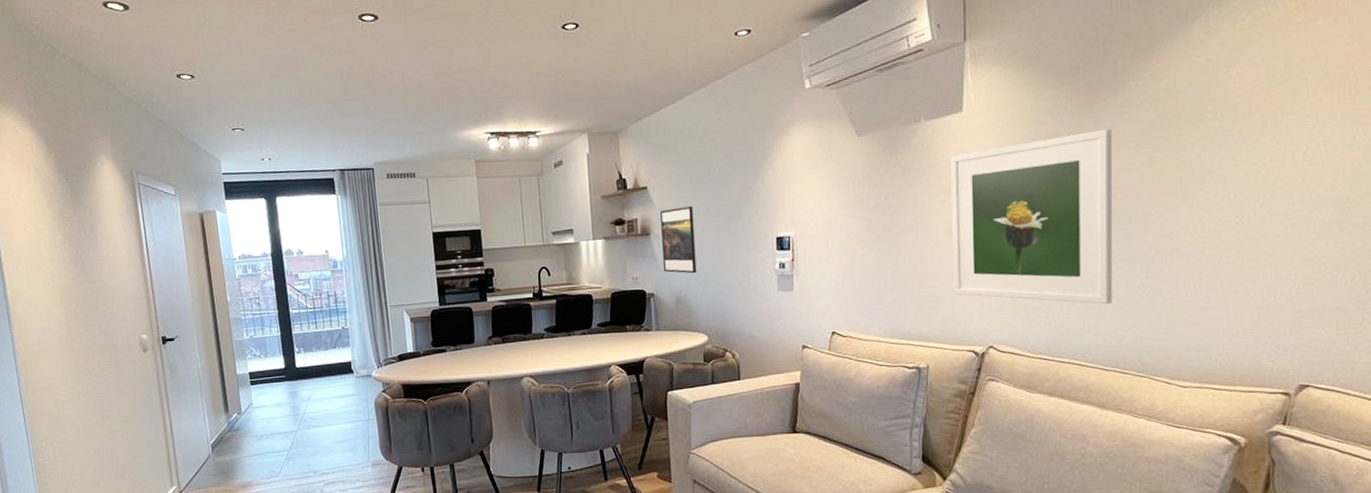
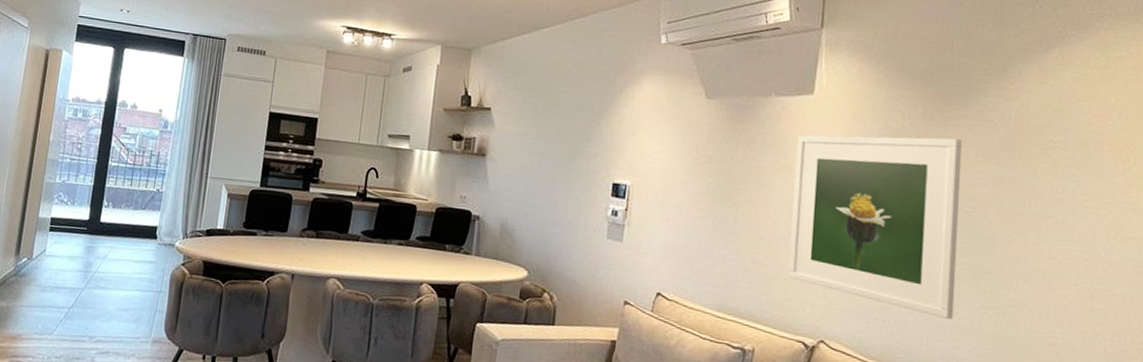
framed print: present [660,205,697,274] -> none [494,134,533,204]

